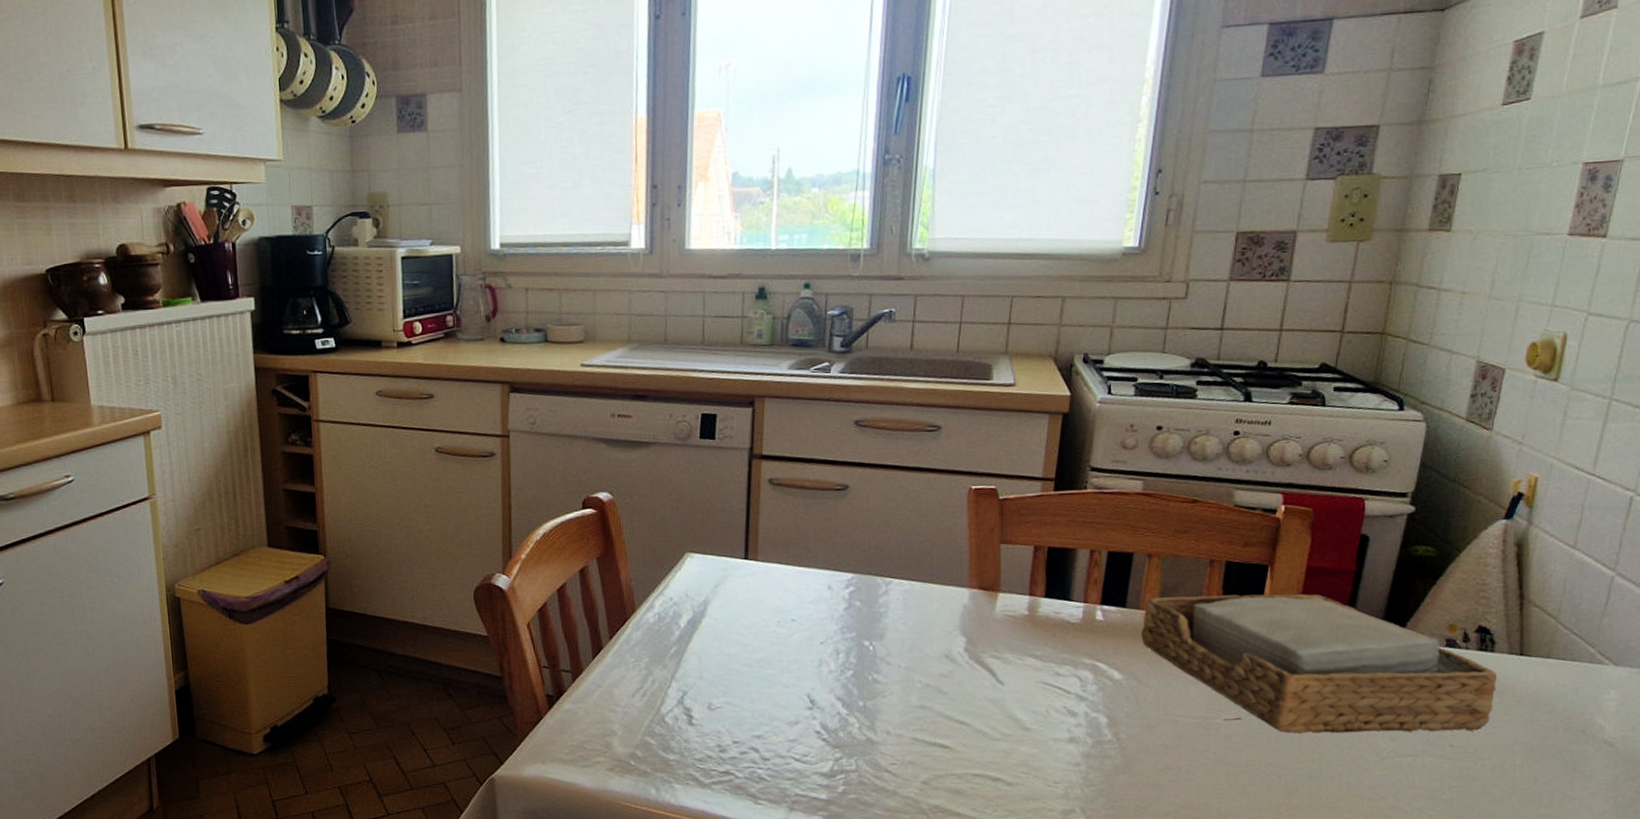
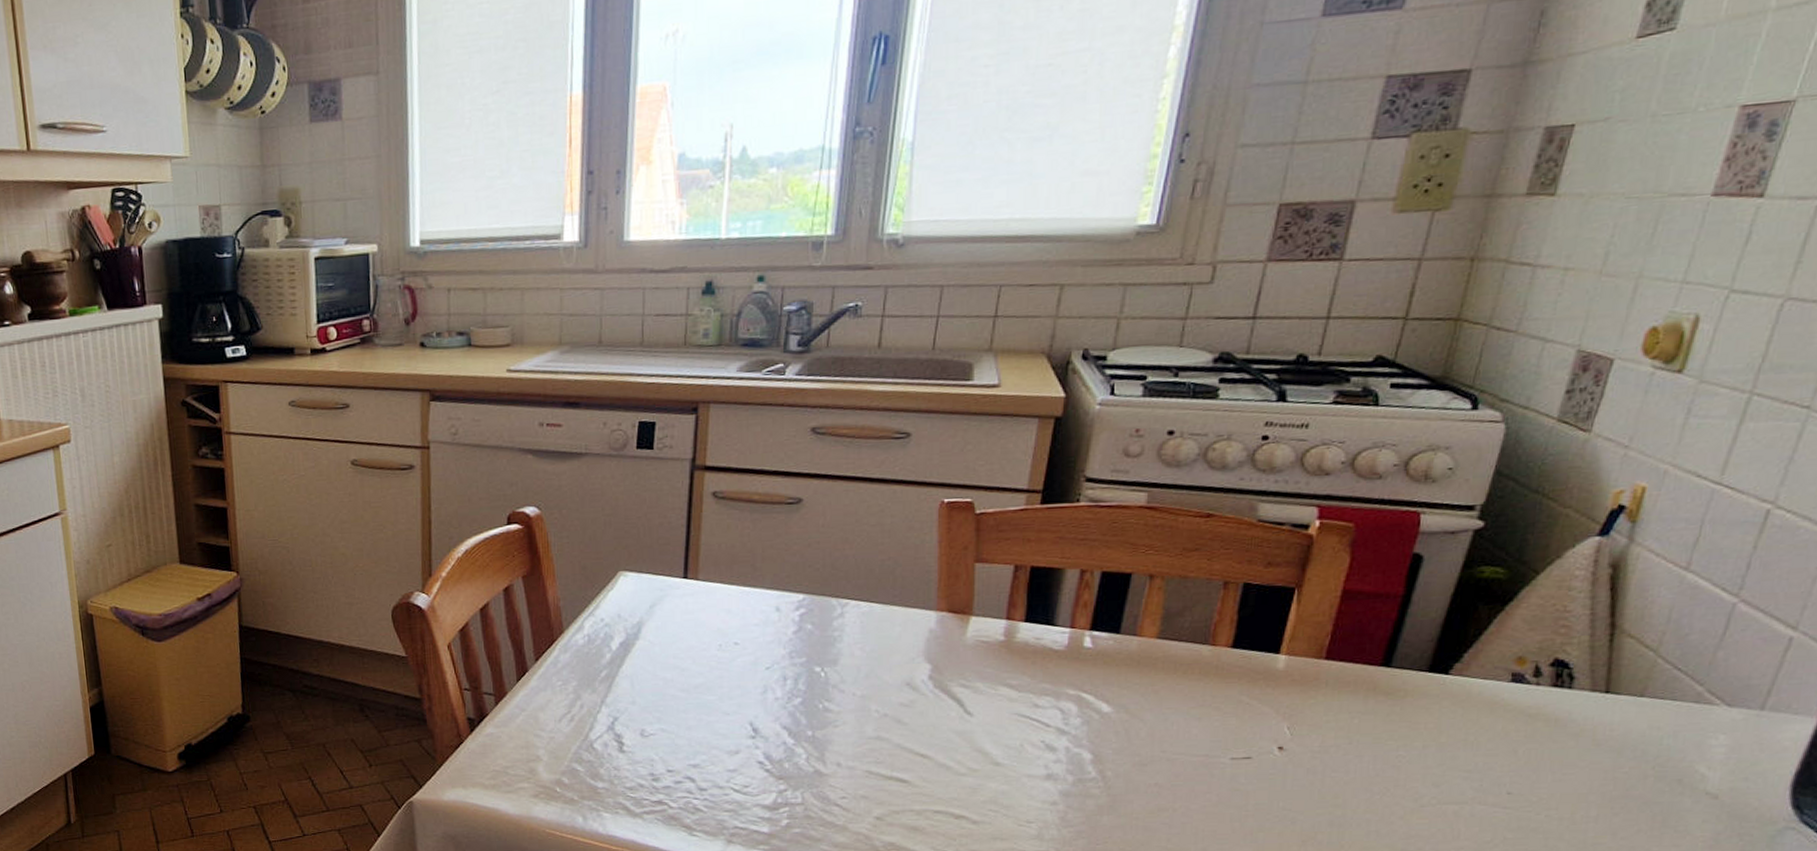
napkin holder: present [1141,593,1497,734] -> none [1137,620,1574,778]

